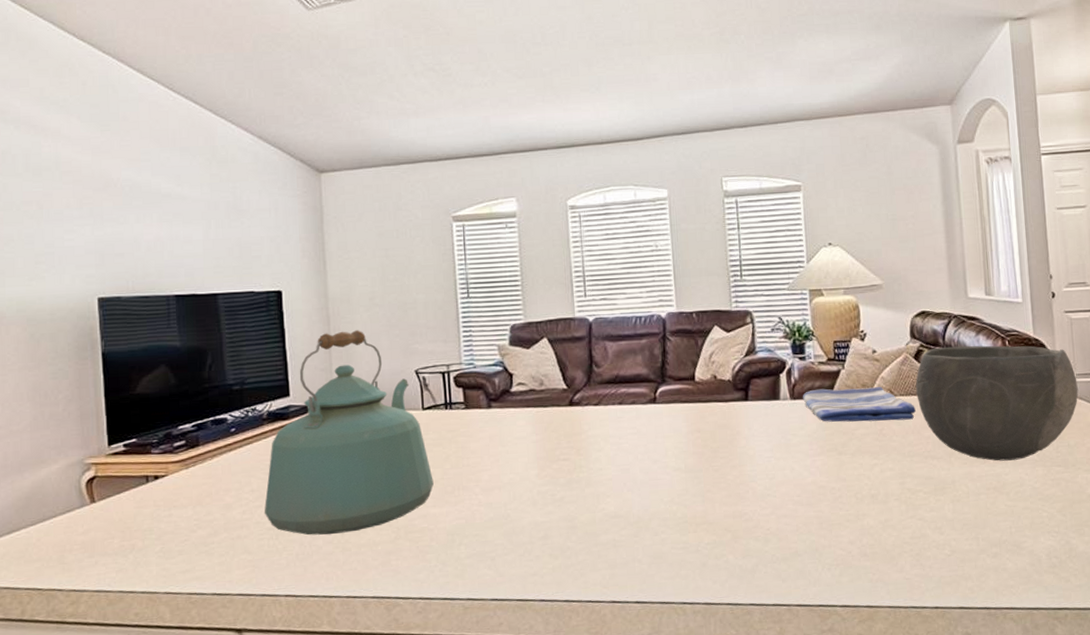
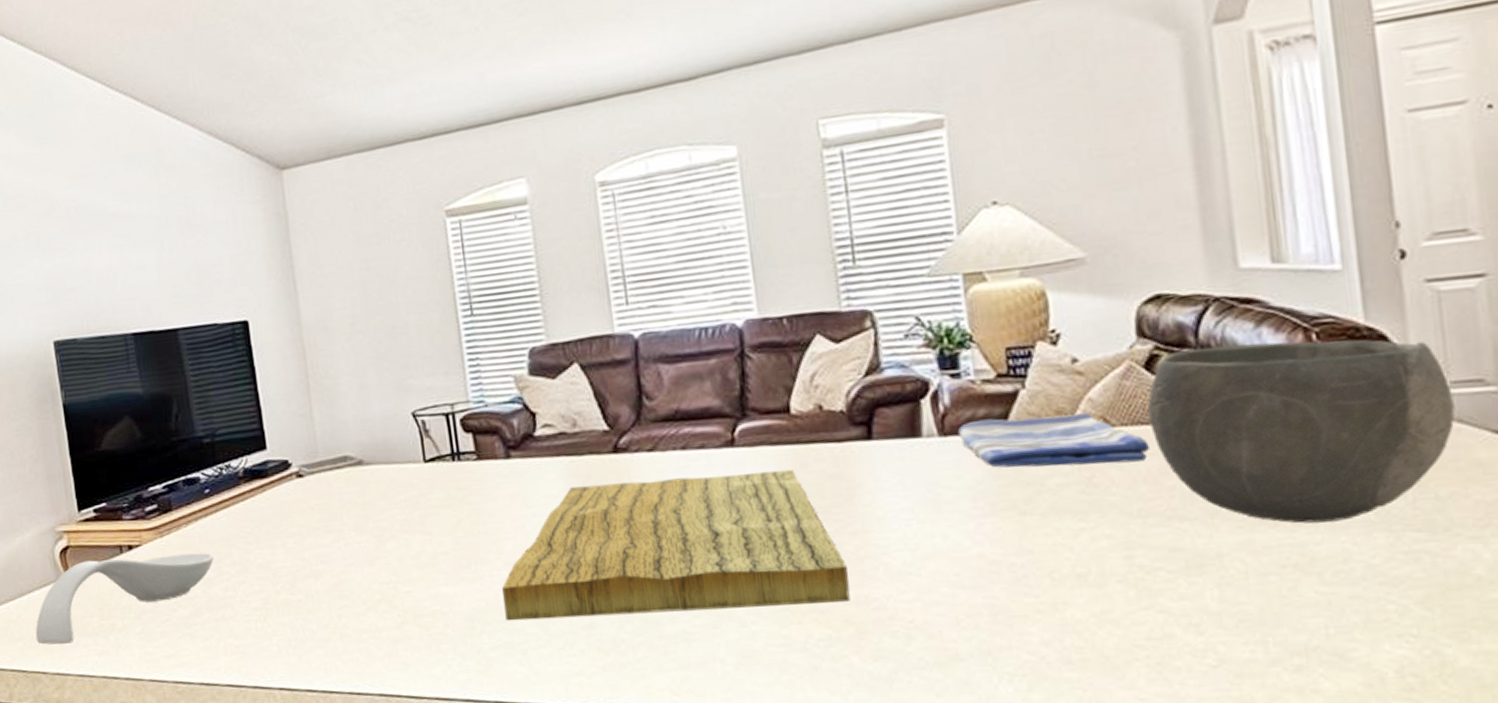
spoon rest: none [54,482,234,565] -> present [35,553,214,645]
kettle: present [264,330,434,535] -> none [248,364,444,618]
cutting board: none [479,420,729,535] -> present [502,469,850,621]

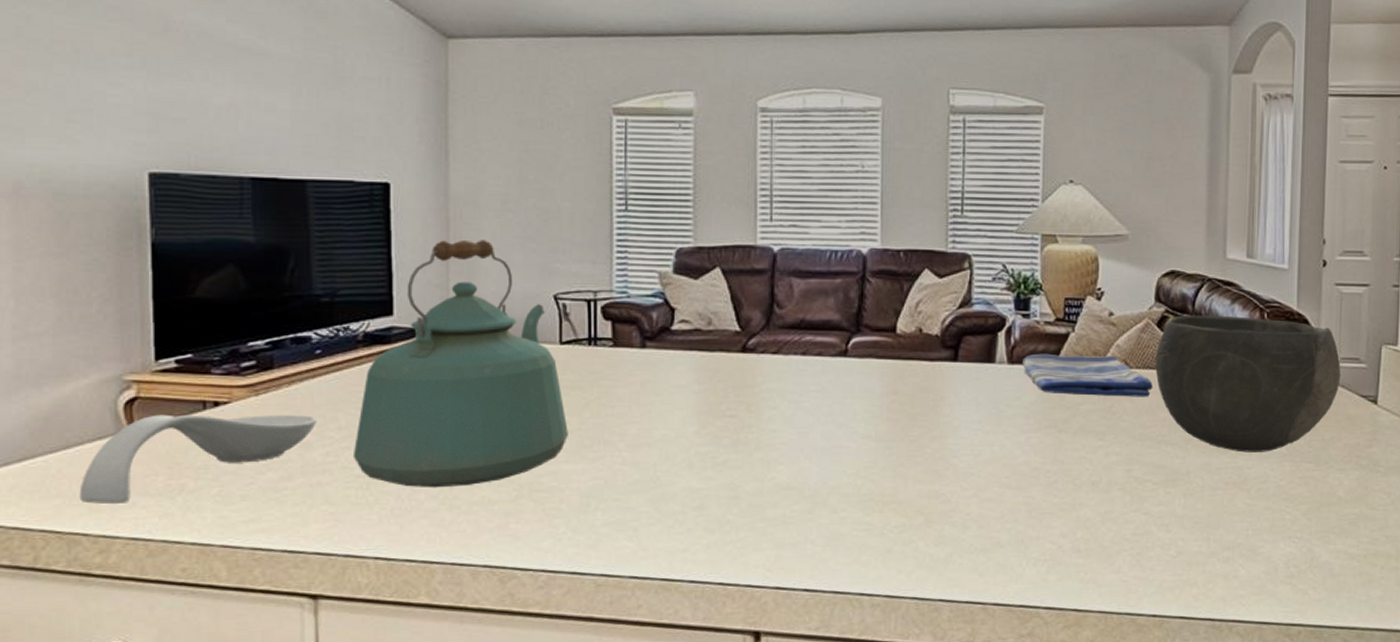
kettle: none [248,364,444,618] -> present [352,239,568,488]
cutting board: present [502,469,850,621] -> none [621,380,924,500]

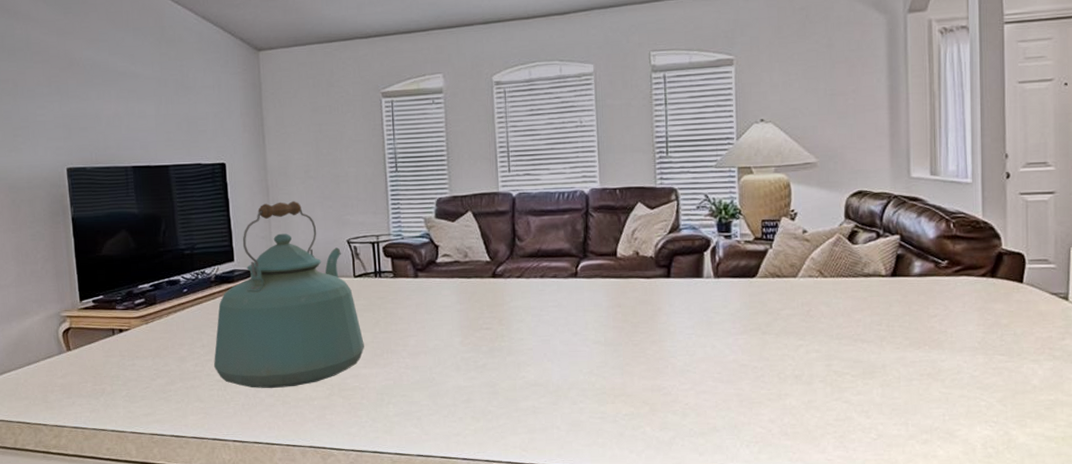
spoon rest: present [79,414,317,505] -> none [39,337,188,404]
dish towel: present [1023,353,1153,397] -> none [727,268,847,302]
bowl: present [1155,315,1341,452] -> none [848,227,1030,347]

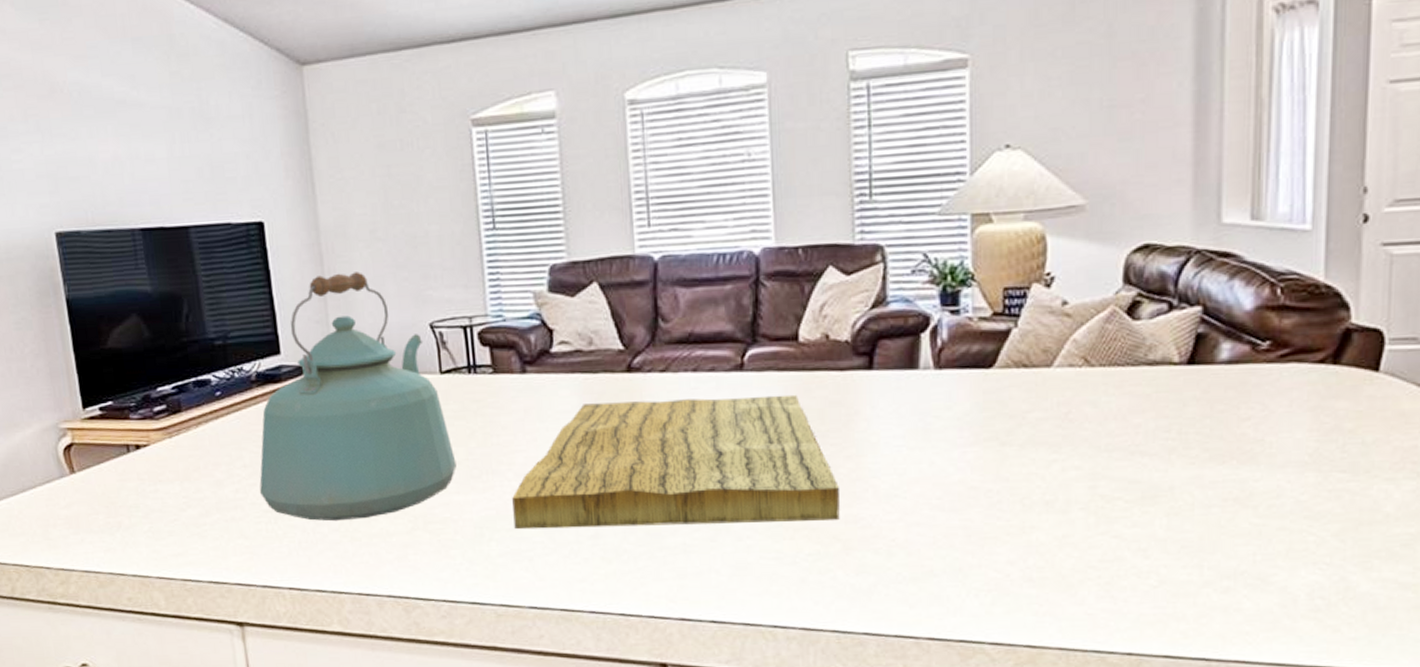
cutting board: none [406,295,648,396] -> present [512,394,840,530]

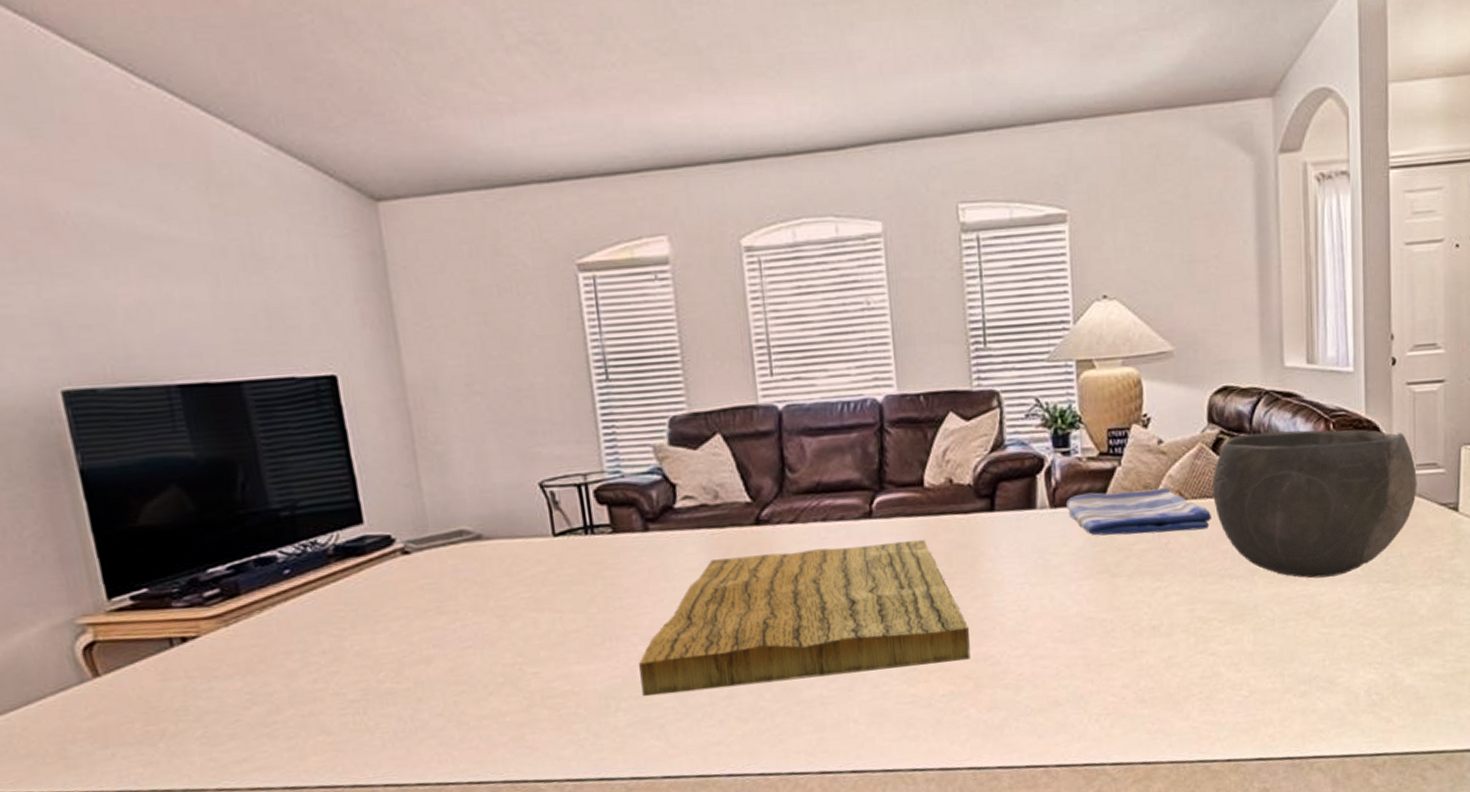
kettle: present [259,272,457,522] -> none [343,429,576,707]
dish towel: none [953,353,1122,402] -> present [1066,488,1211,536]
bowl: none [1125,294,1390,462] -> present [1212,429,1417,578]

